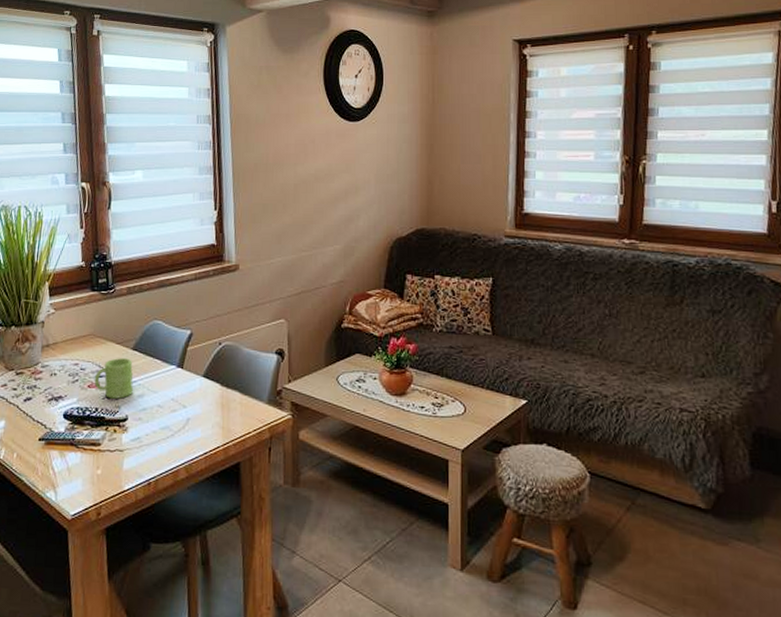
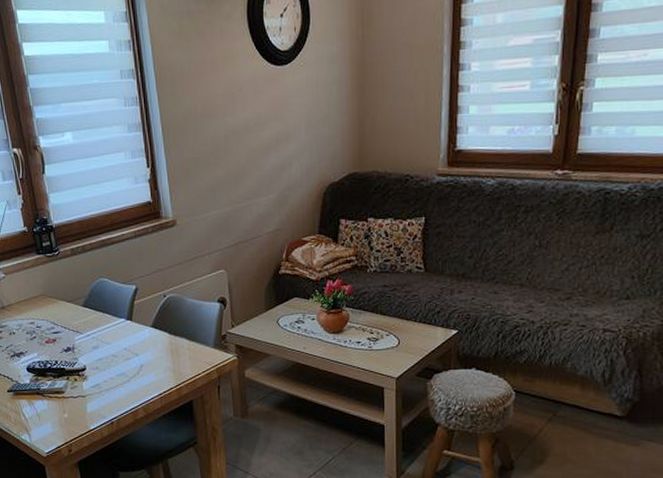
mug: present [94,358,133,399] -> none [50,315,88,352]

